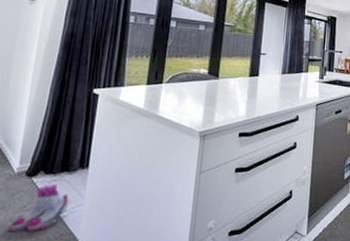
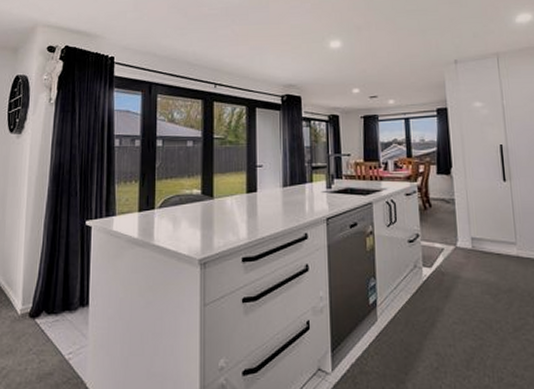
boots: present [9,184,71,232] -> none [18,325,74,377]

